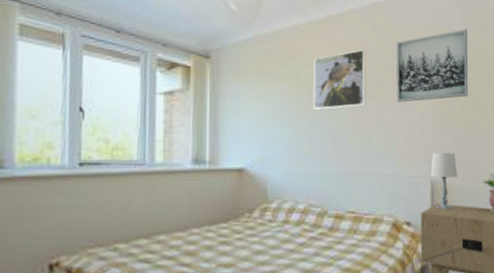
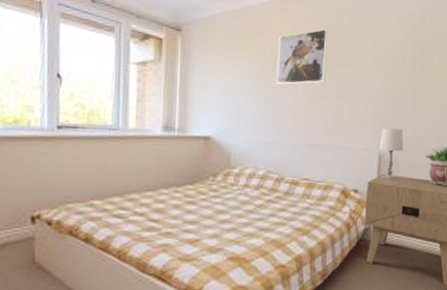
wall art: present [396,28,469,103] -> none [353,12,425,81]

